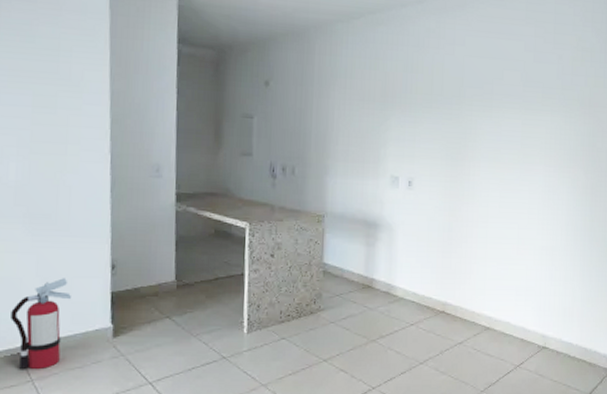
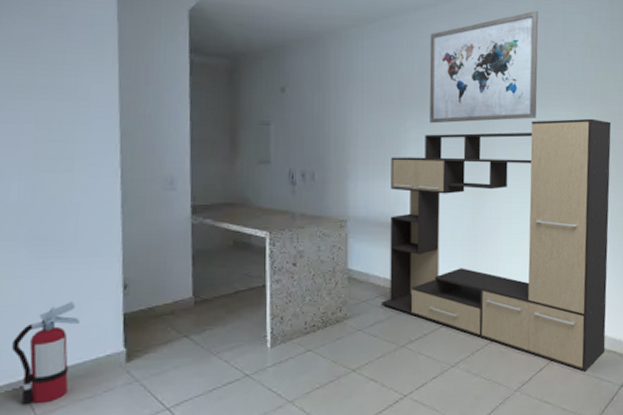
media console: none [355,124,598,378] -> present [382,118,612,372]
wall art: none [411,10,529,124] -> present [429,10,539,124]

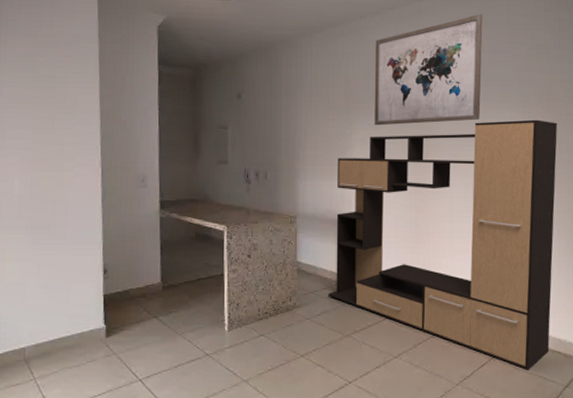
fire extinguisher: present [12,302,79,404] -> none [16,283,68,368]

